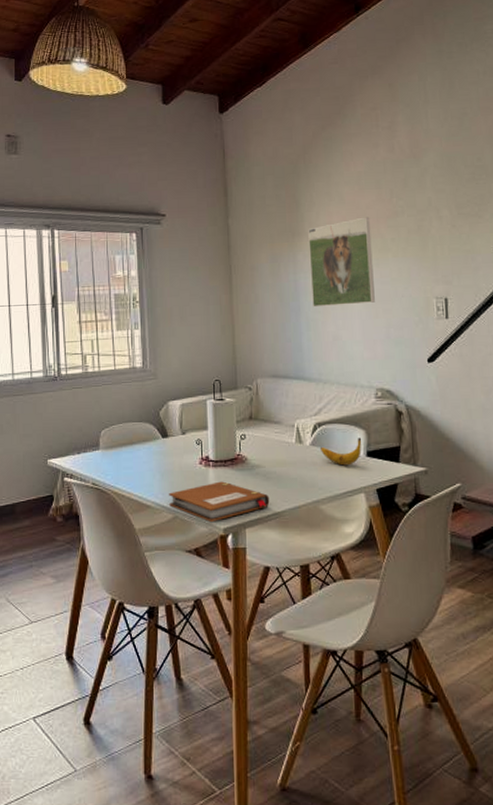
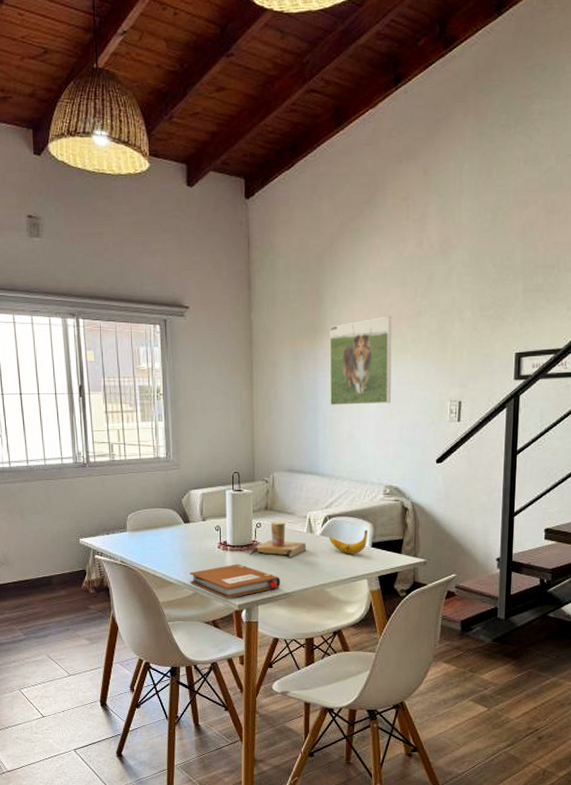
cup: none [234,431,295,472] -> present [249,521,306,557]

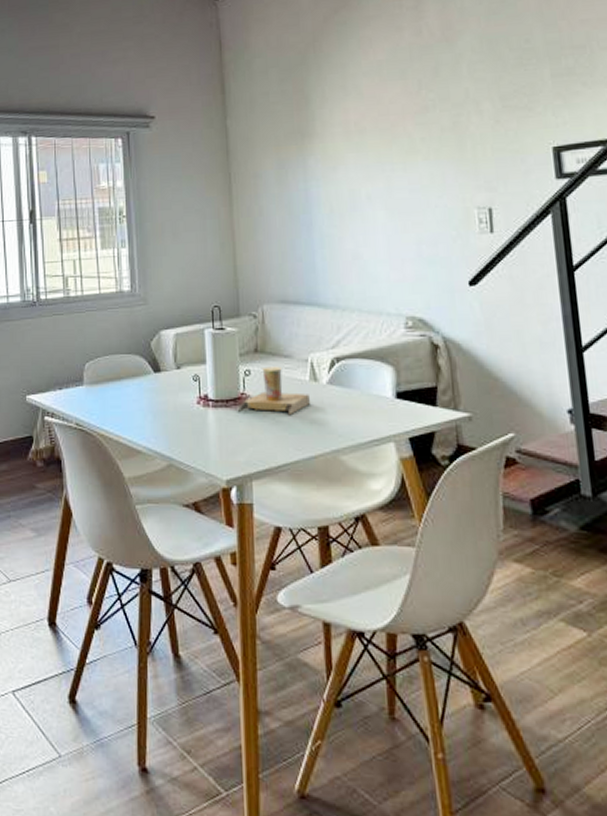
notebook: present [189,564,281,599] -> none [161,424,280,473]
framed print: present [329,316,392,406] -> none [320,113,402,221]
banana: present [330,530,368,555] -> none [340,375,390,409]

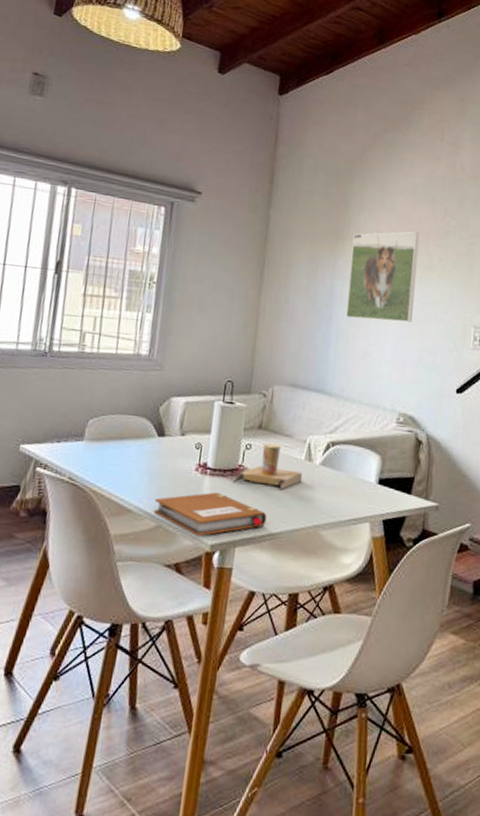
notebook: none [161,424,280,473] -> present [154,492,267,537]
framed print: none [320,113,402,221] -> present [346,231,420,322]

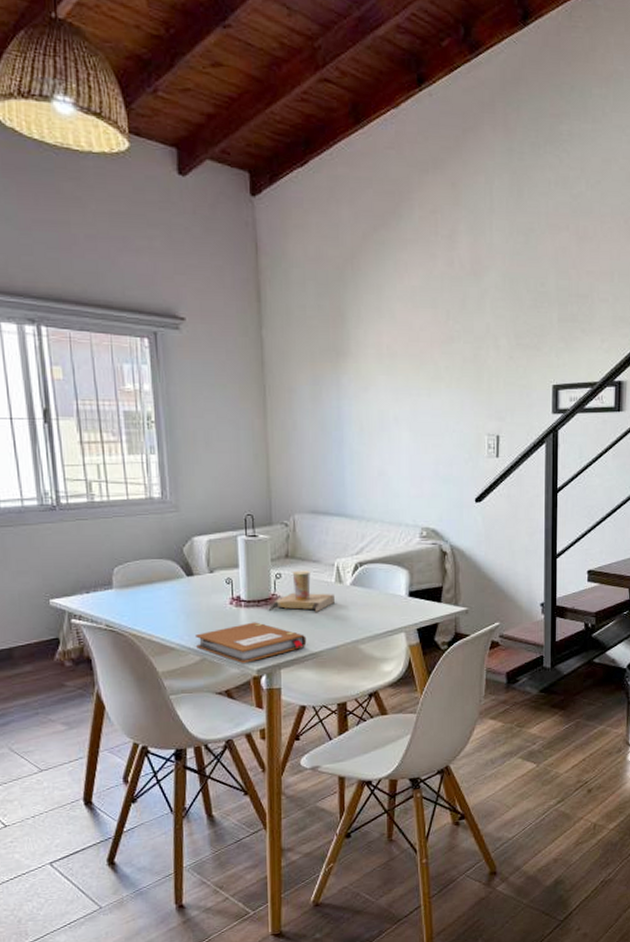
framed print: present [346,231,420,322] -> none [354,340,424,439]

